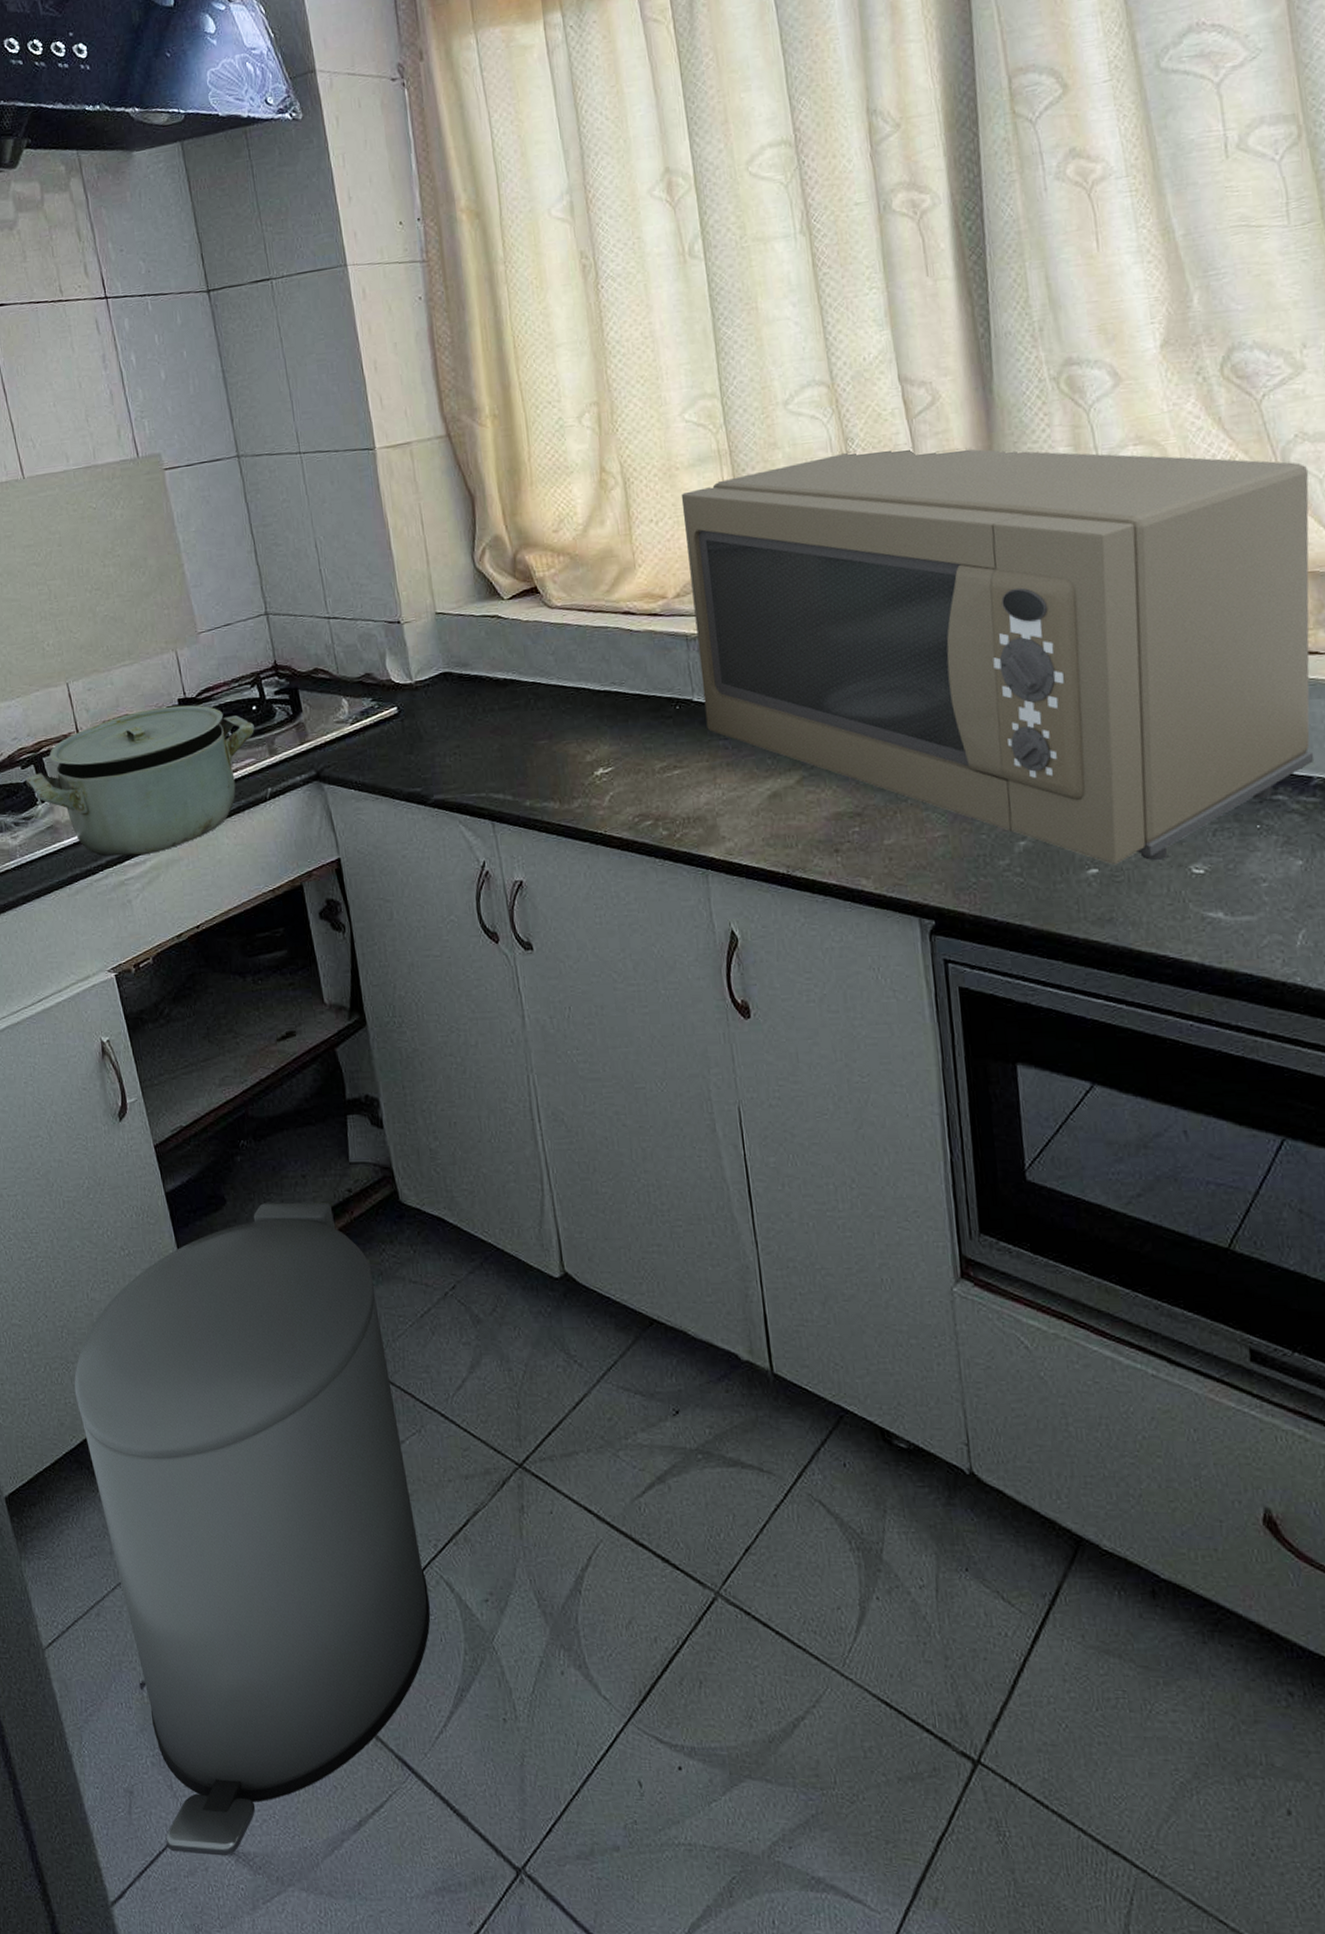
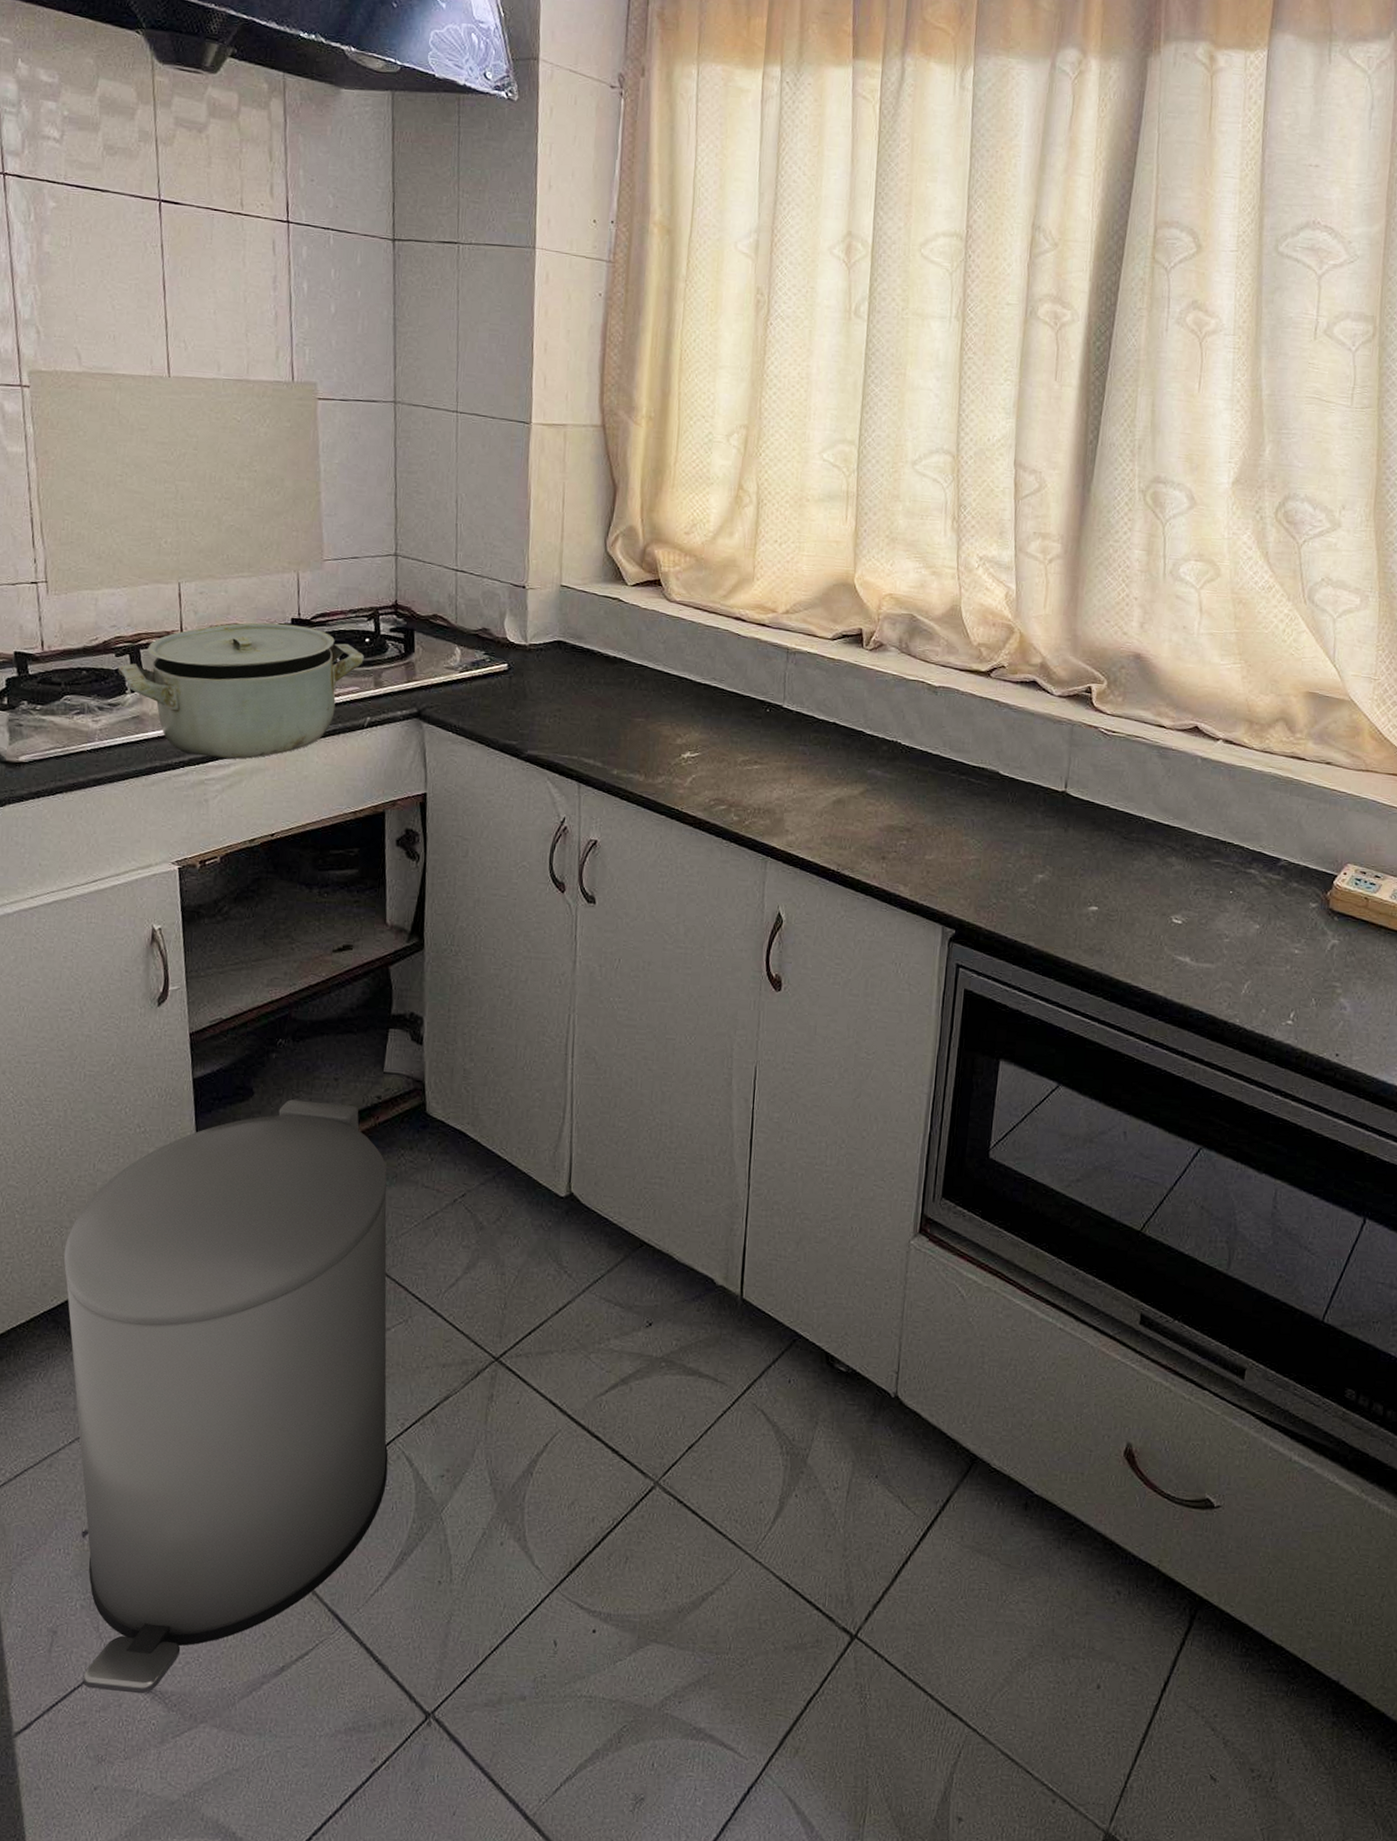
microwave: present [681,447,1314,865] -> none [791,516,1327,908]

